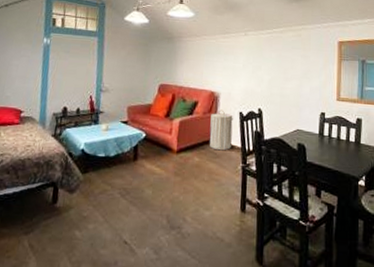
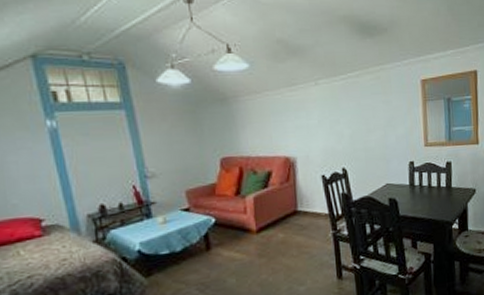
laundry hamper: present [209,109,233,151] -> none [289,176,318,222]

